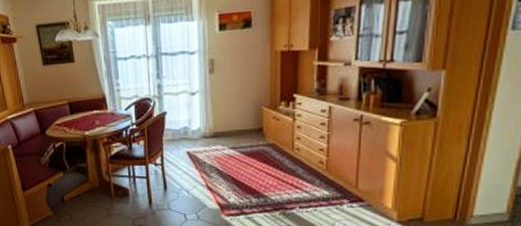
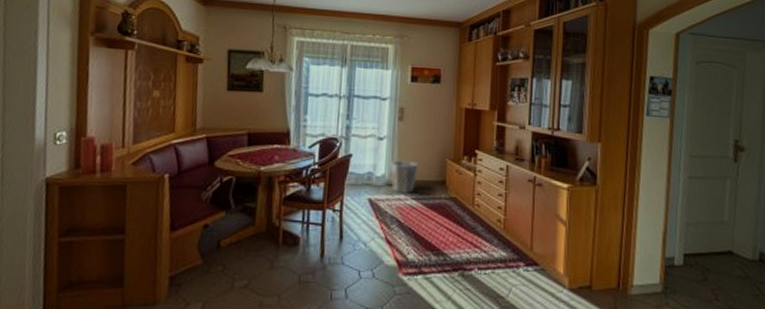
waste bin: none [204,112,233,144] -> present [389,159,418,193]

